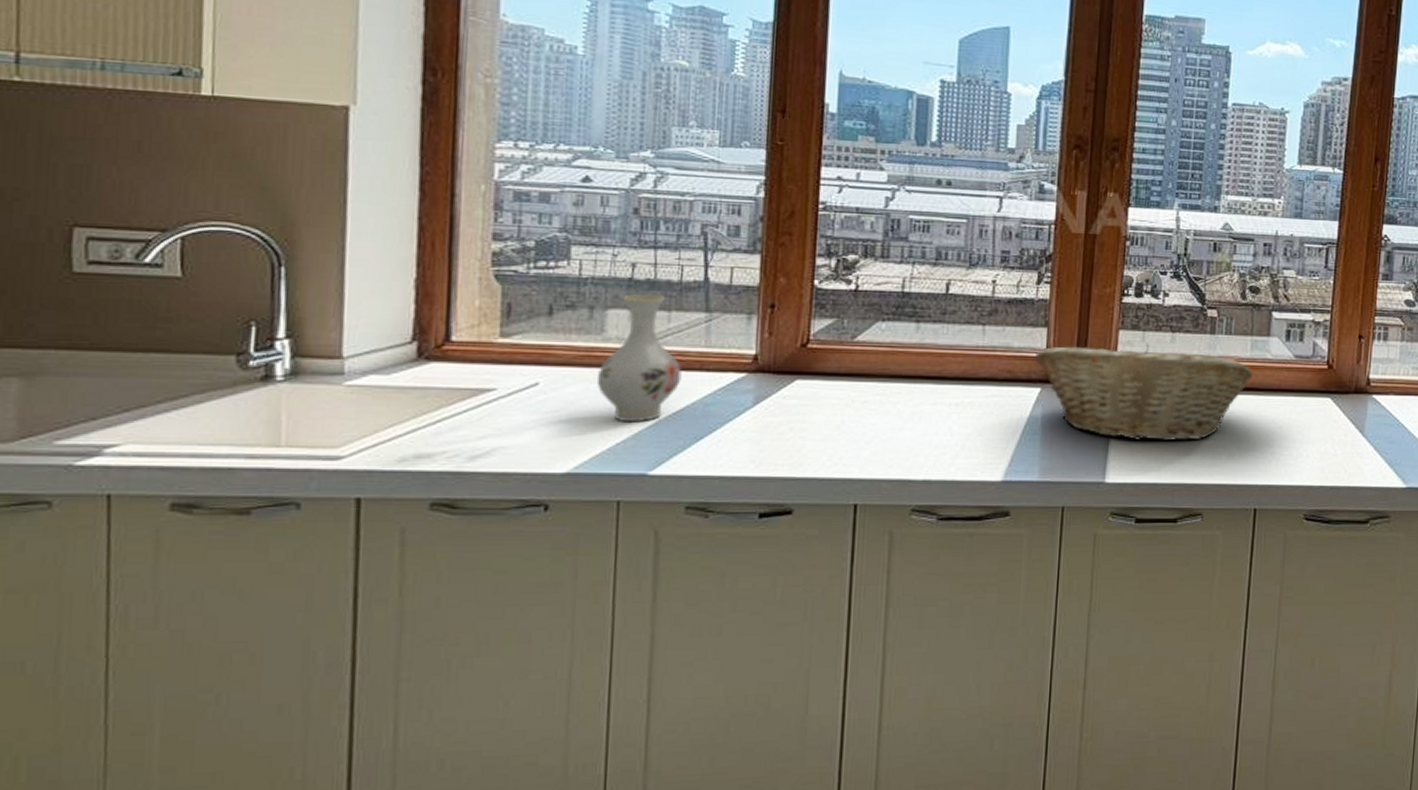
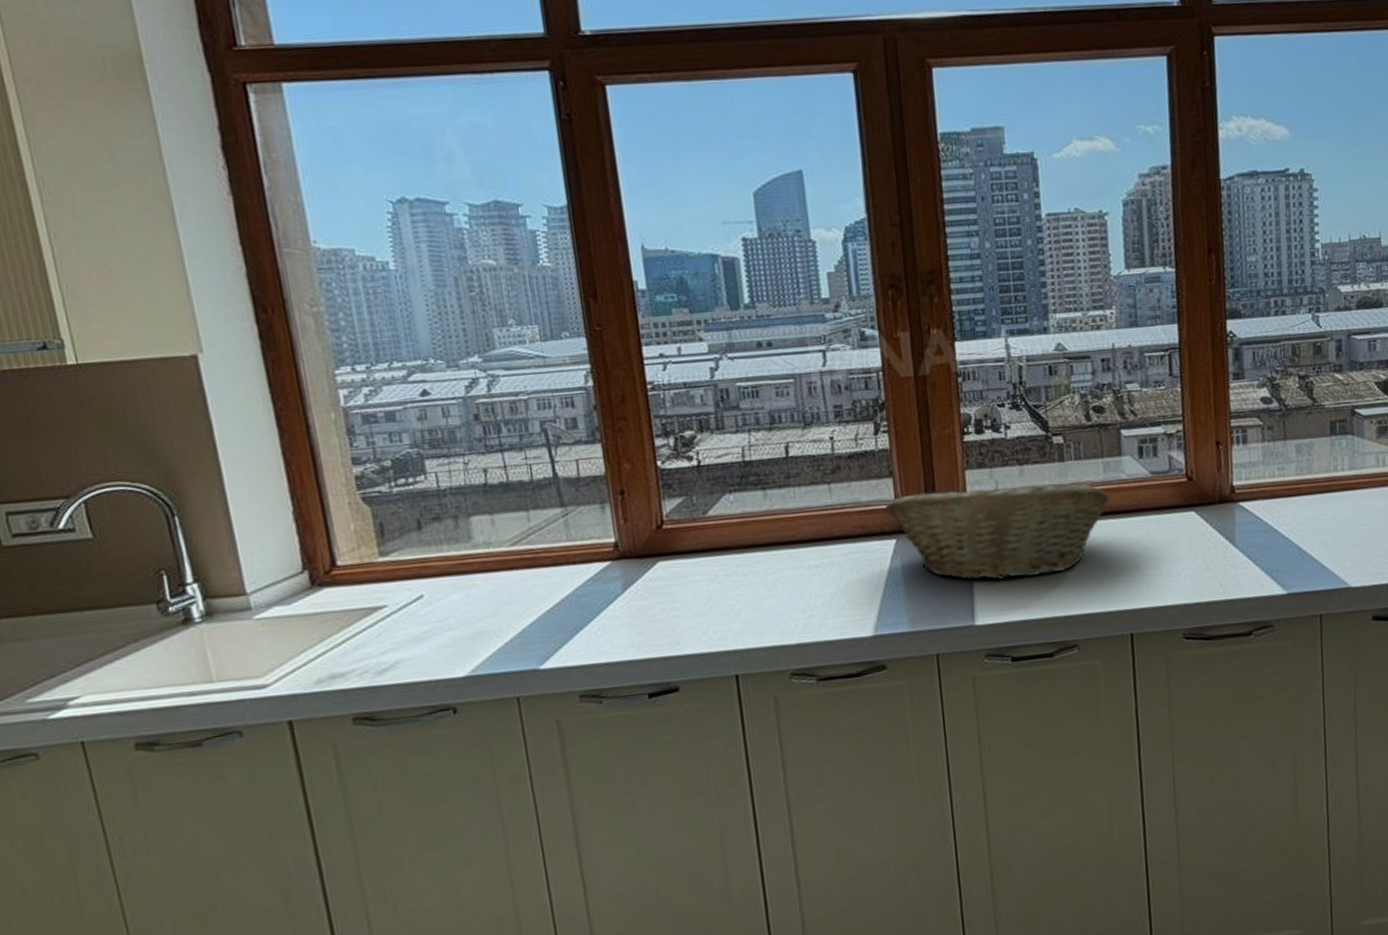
vase: present [596,294,682,423] -> none [474,495,552,623]

